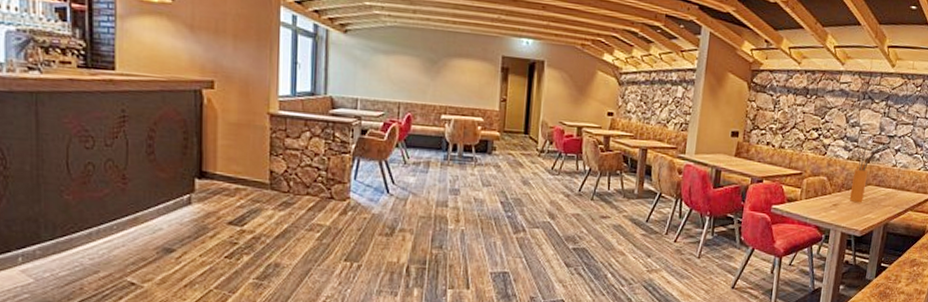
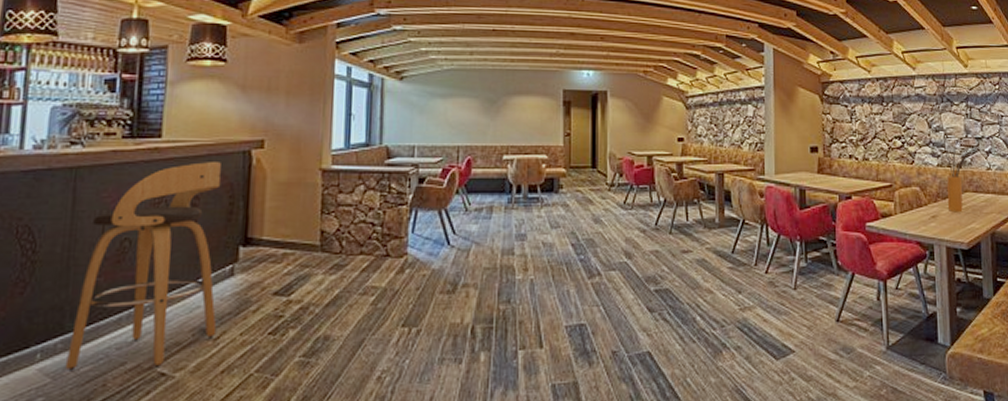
bar stool: none [44,97,178,278] -> present [64,162,222,371]

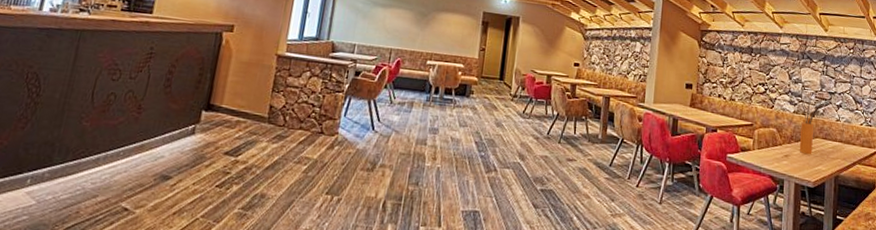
bar stool: present [64,162,222,371] -> none [48,37,197,203]

